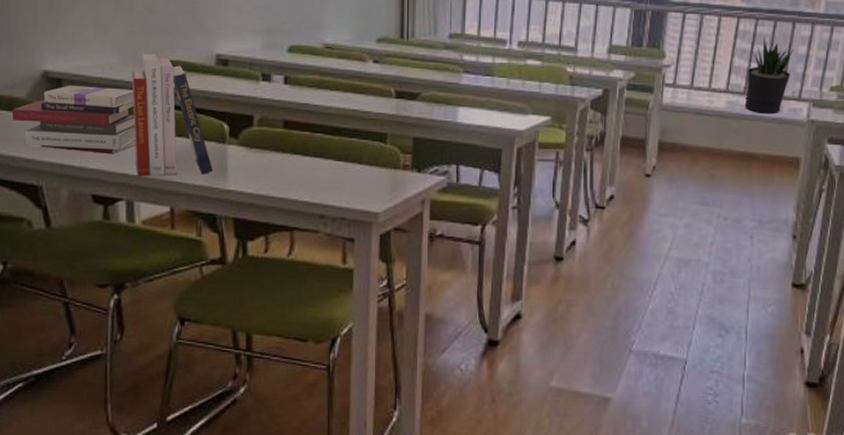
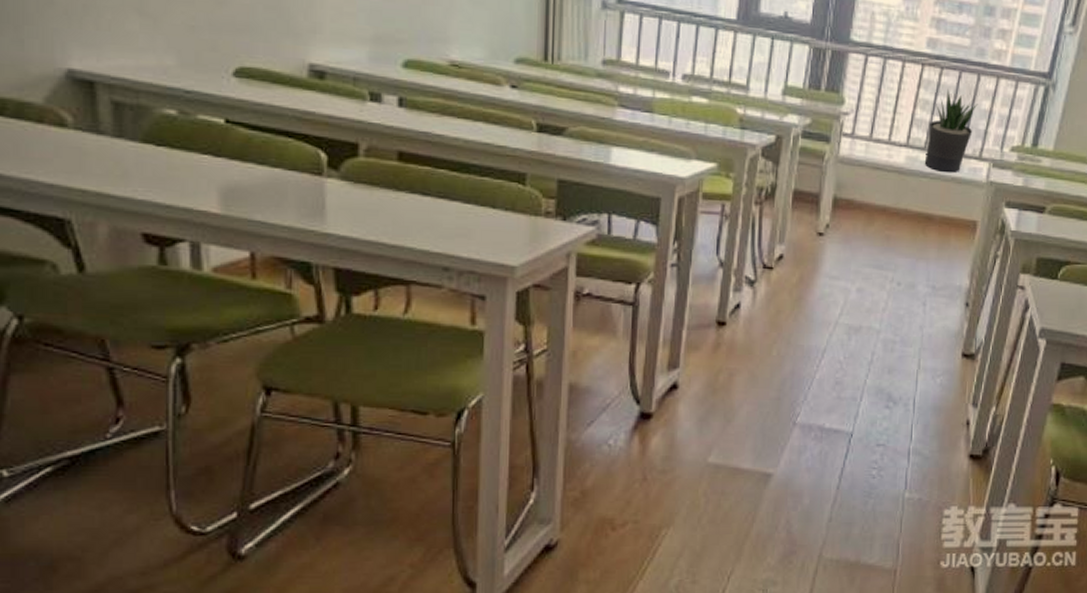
books: present [12,85,136,154] -> none [23,90,202,182]
books: present [132,53,213,176] -> none [194,55,306,213]

